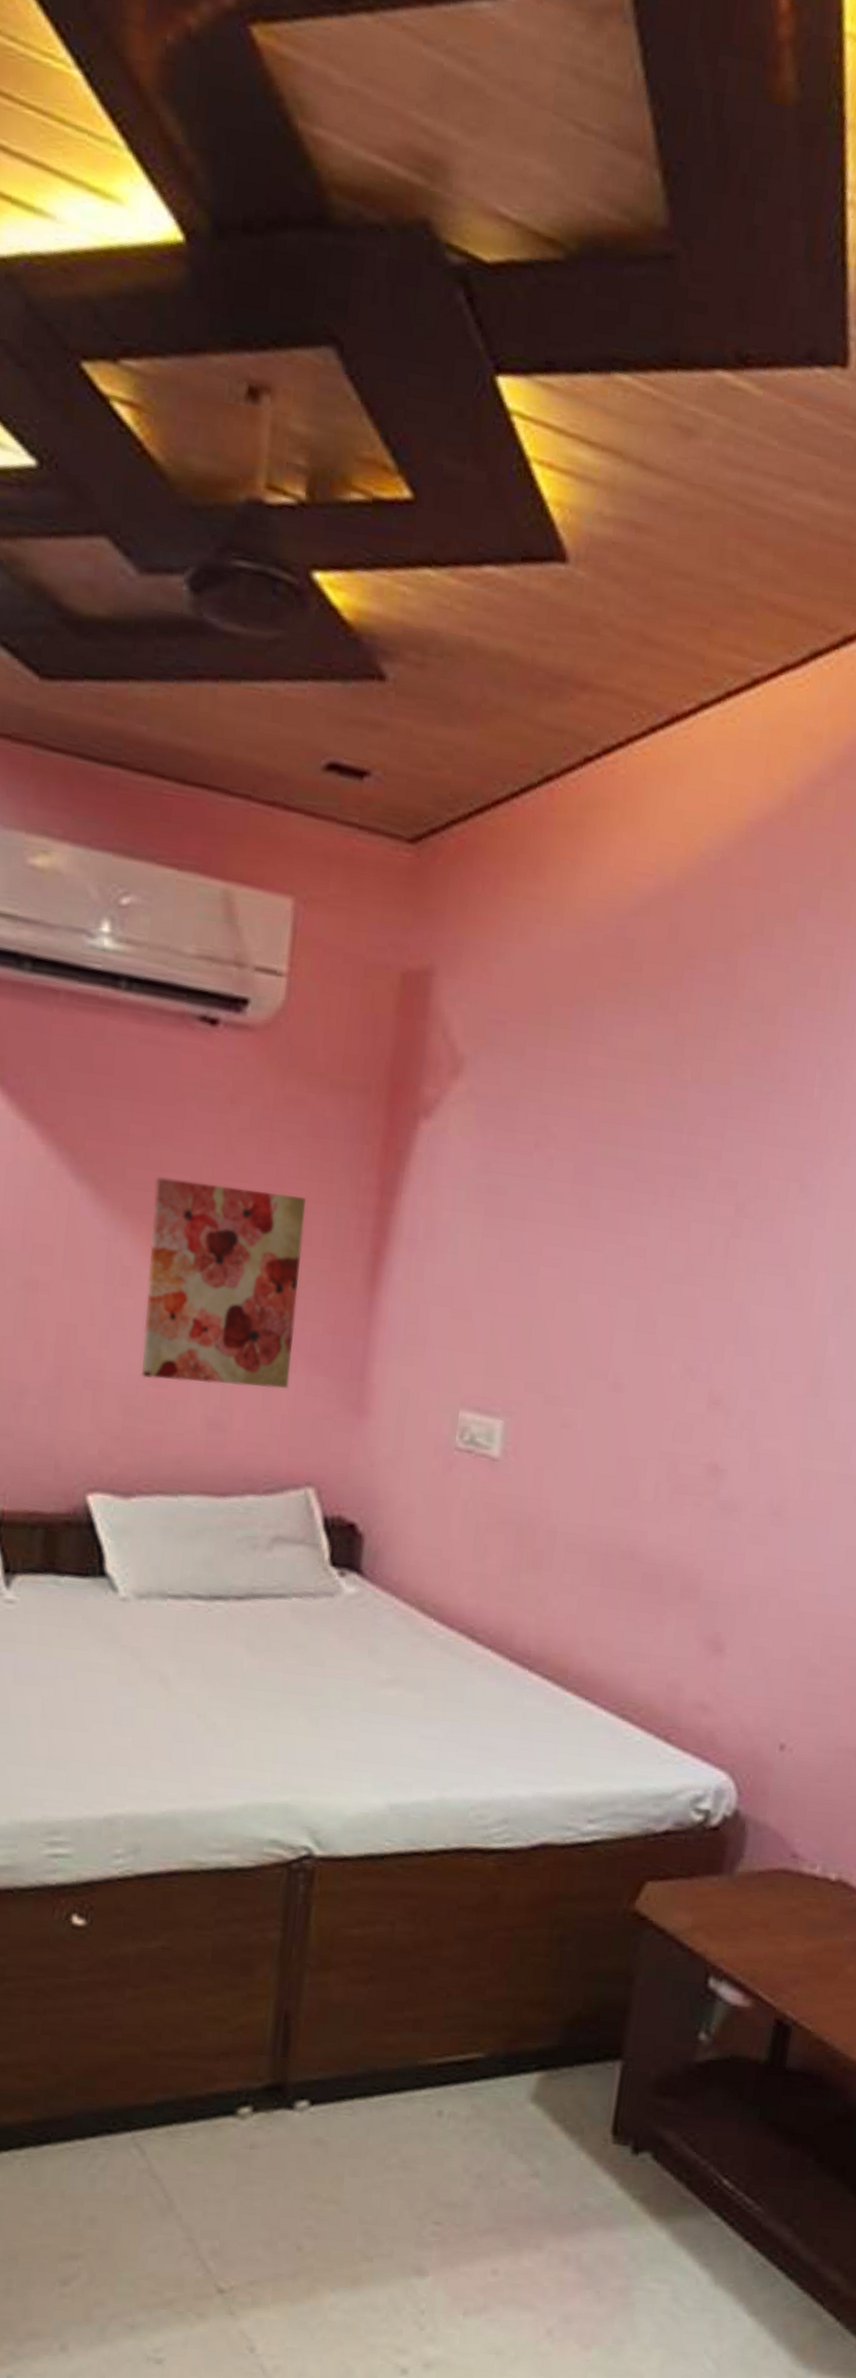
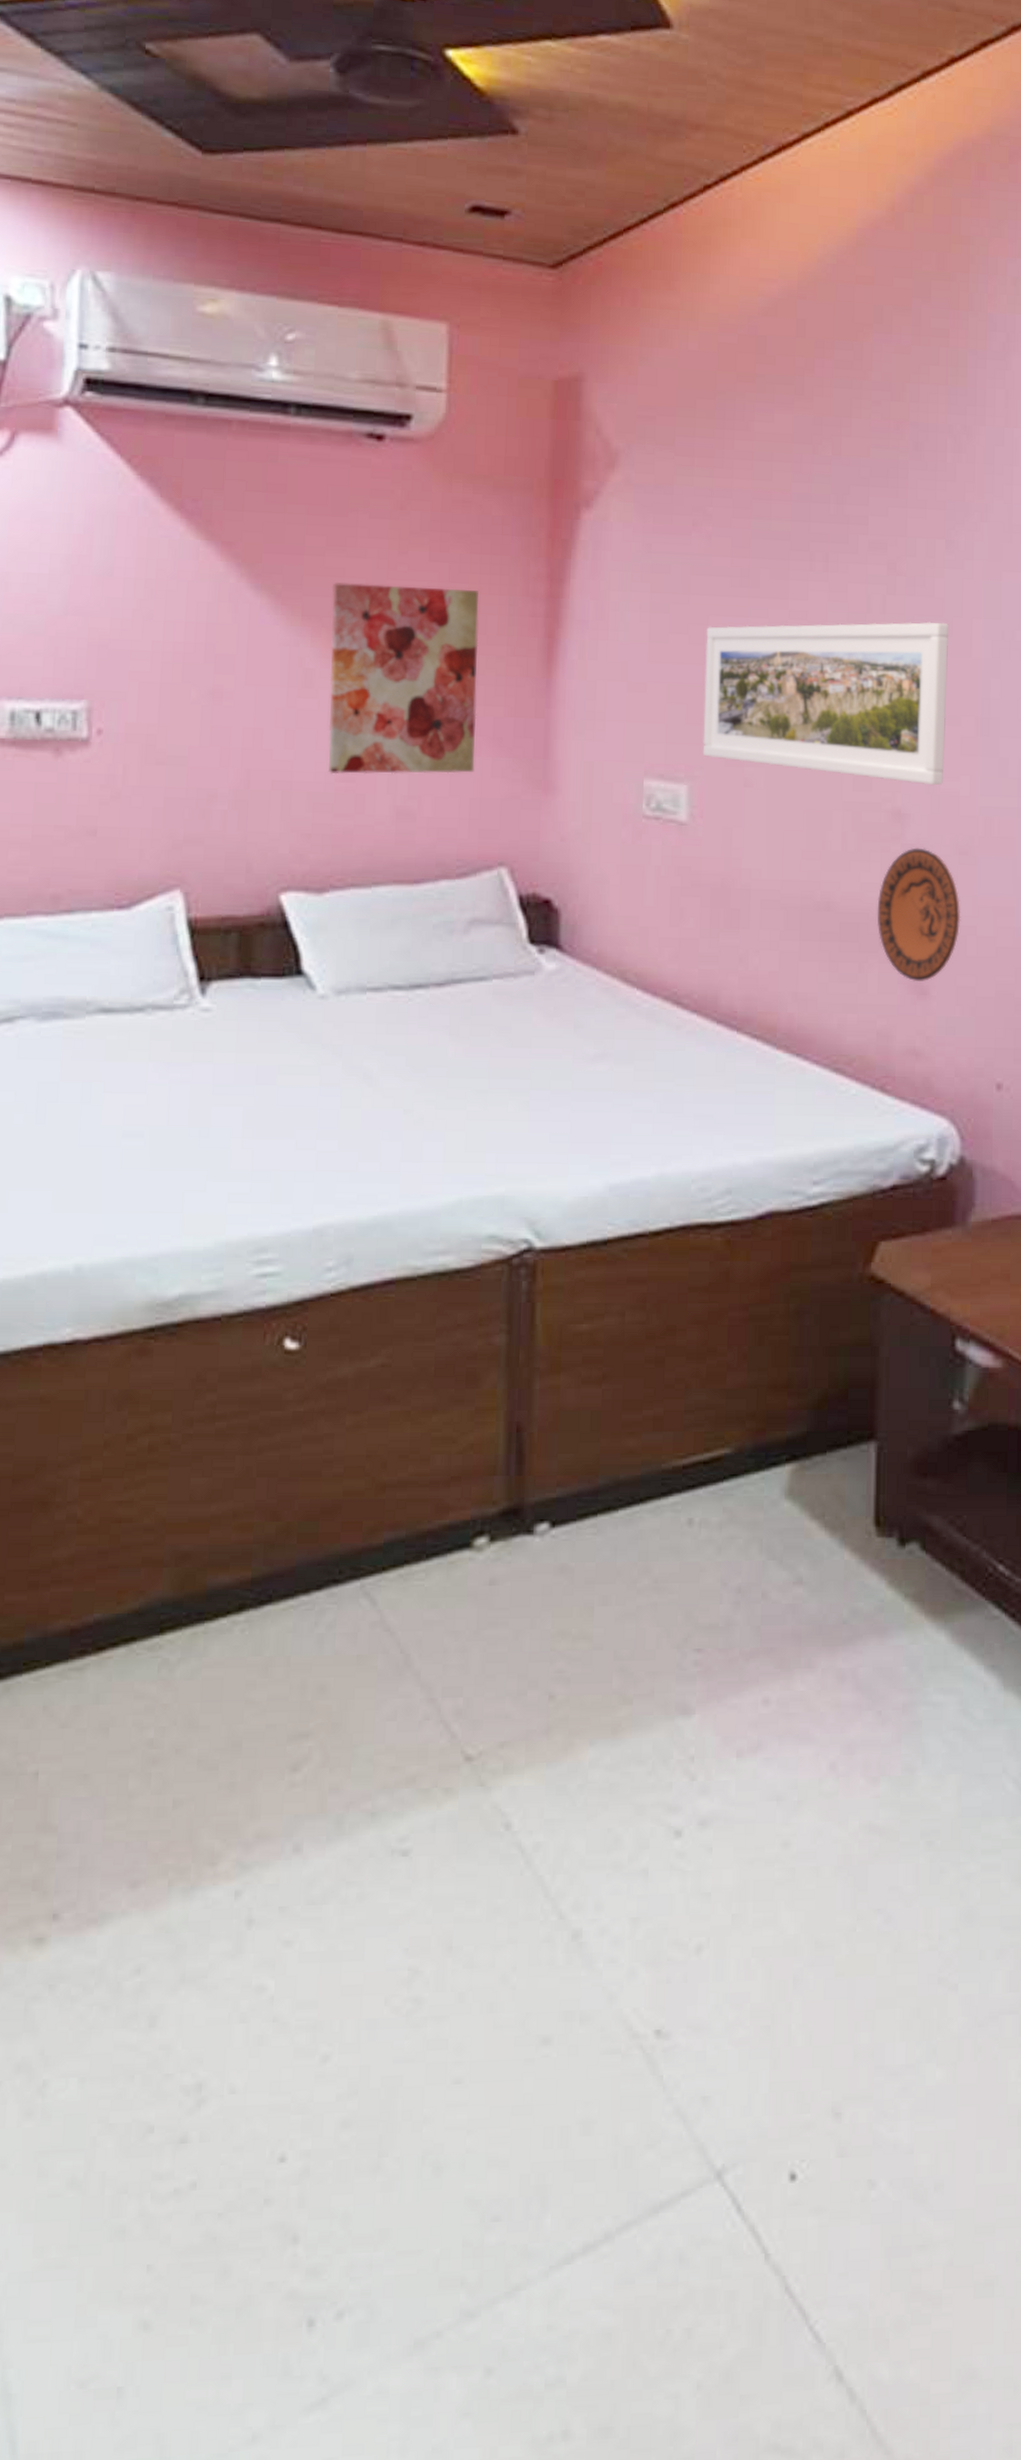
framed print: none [522,1256,792,1443] -> present [702,621,949,786]
decorative plate: none [680,1504,767,1638] -> present [877,847,961,981]

